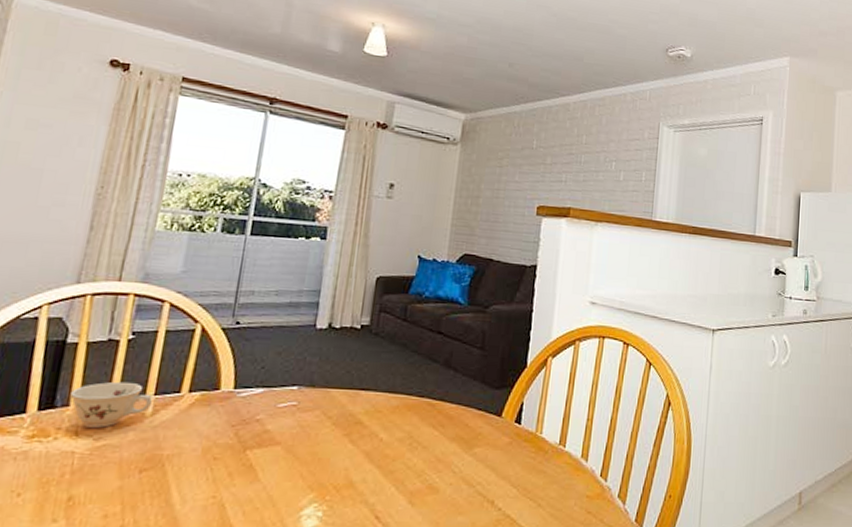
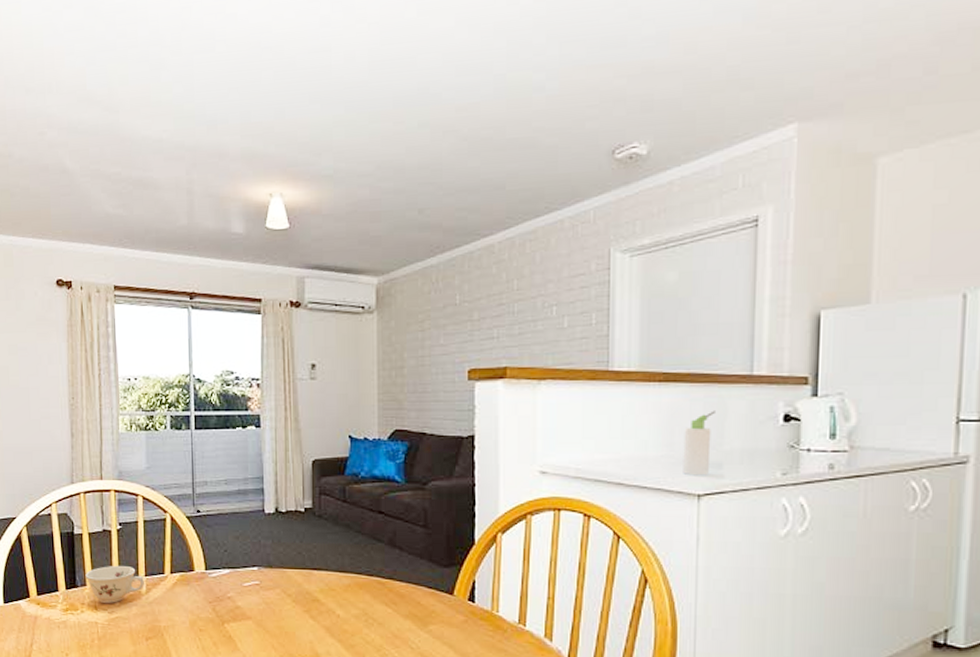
bottle: none [703,261,728,314] -> present [683,410,715,476]

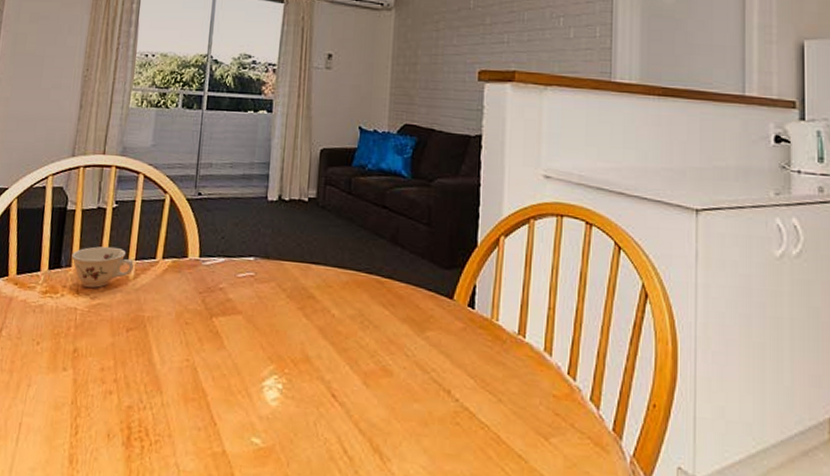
bottle: present [683,410,715,476] -> none [681,127,711,191]

